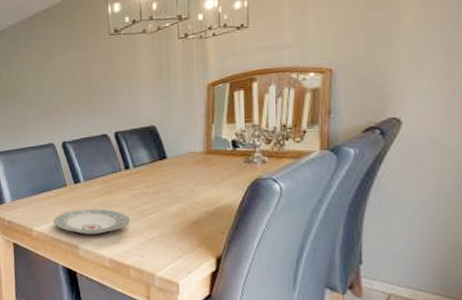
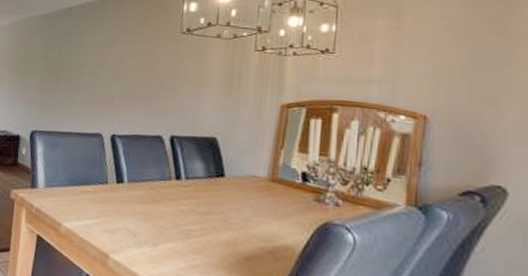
plate: present [54,209,130,235] -> none [86,212,173,247]

